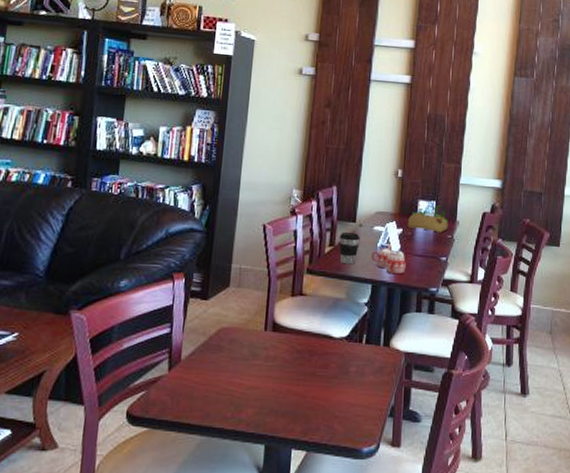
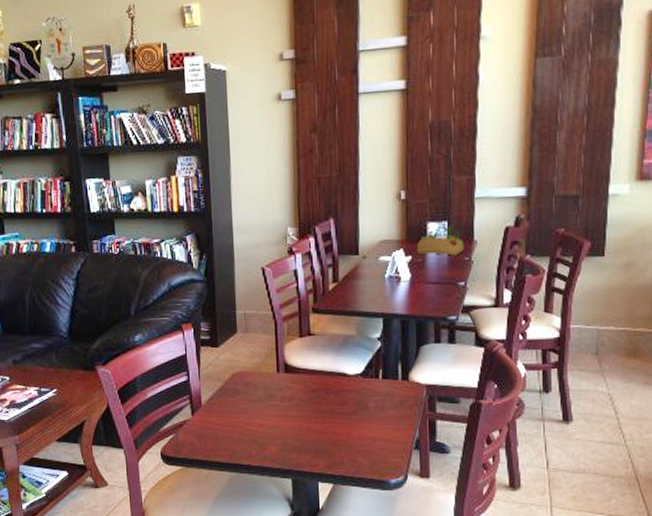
coffee cup: present [339,231,360,265] -> none [342,265,365,300]
mug: present [372,243,406,275] -> none [380,273,419,306]

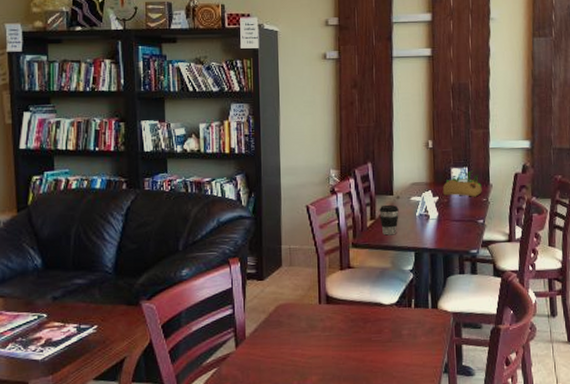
coffee cup: none [342,265,365,300] -> present [379,204,399,236]

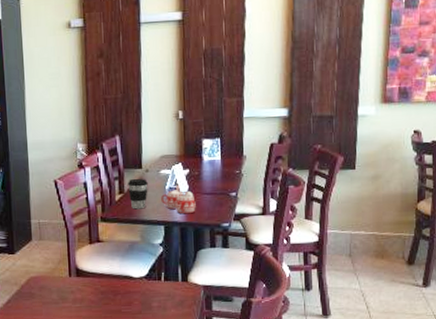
mug: none [412,211,445,241] -> present [161,185,196,214]
succulent planter: present [443,170,482,197] -> none [194,141,235,169]

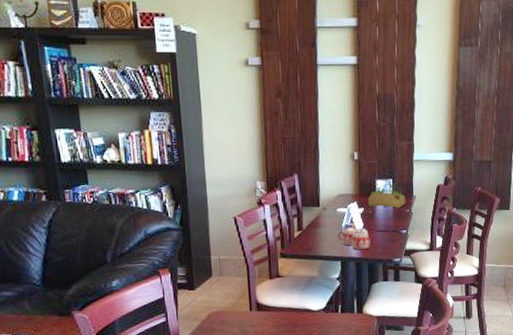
coffee cup: present [128,178,148,210] -> none [306,216,326,246]
succulent planter: none [194,141,235,169] -> present [368,182,406,208]

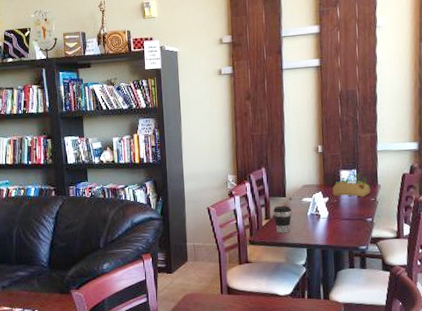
coffee cup: none [306,216,326,246] -> present [273,205,292,234]
mug: present [338,222,370,250] -> none [304,211,336,238]

